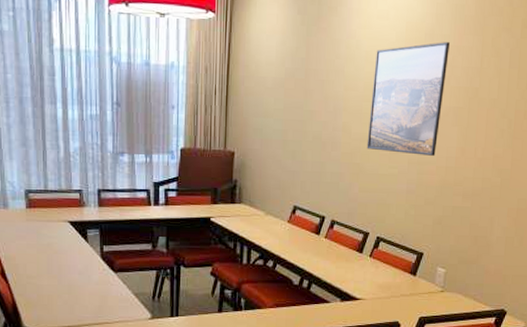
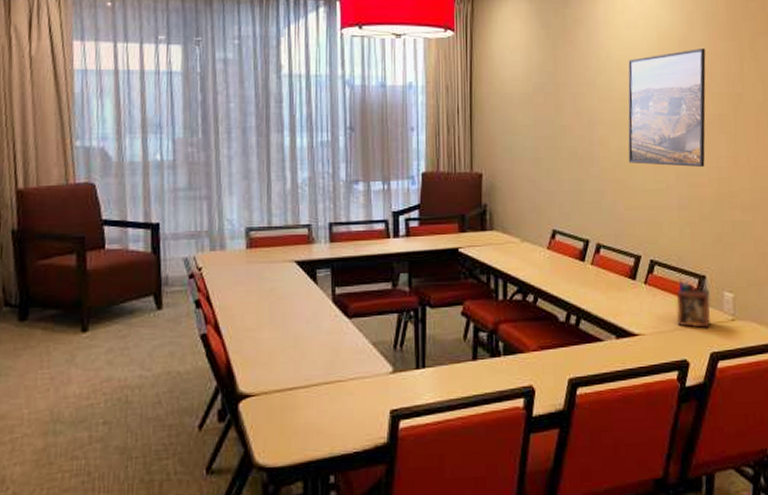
desk organizer: none [394,254,425,296] -> present [676,278,711,328]

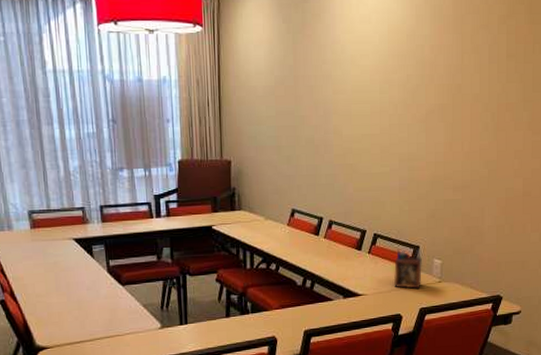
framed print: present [628,49,706,167] -> none [358,42,431,152]

